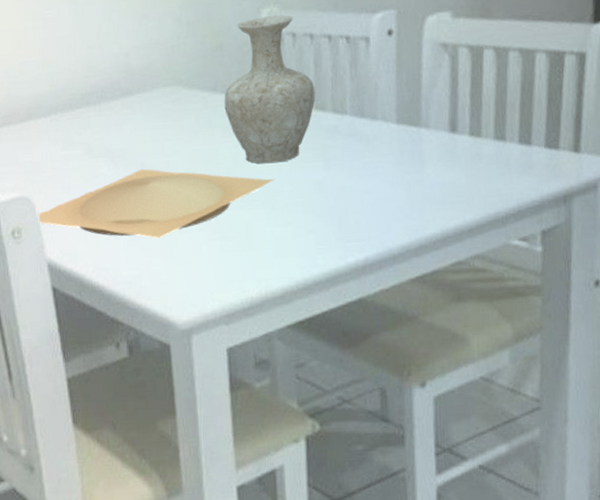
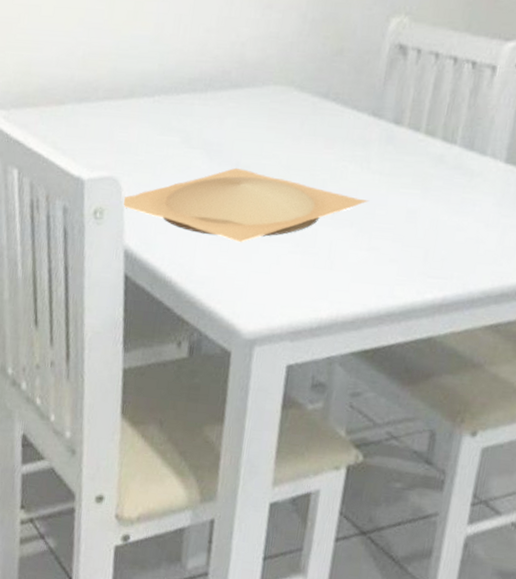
vase: present [224,15,316,164] -> none [332,26,430,185]

